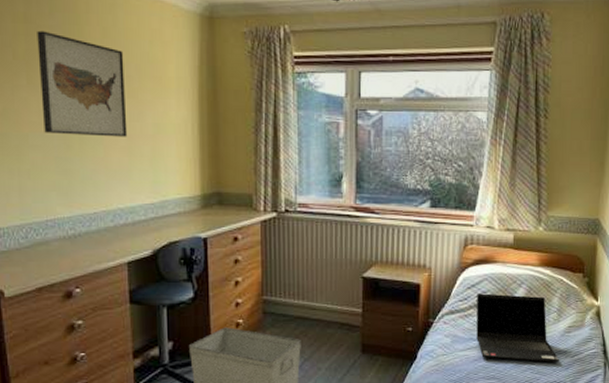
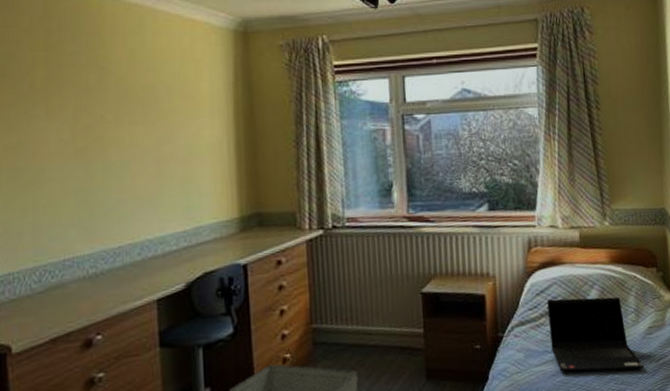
wall art: present [37,30,128,137] -> none [58,57,157,164]

